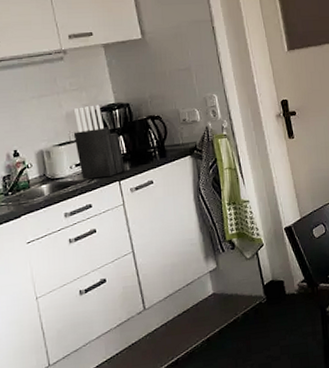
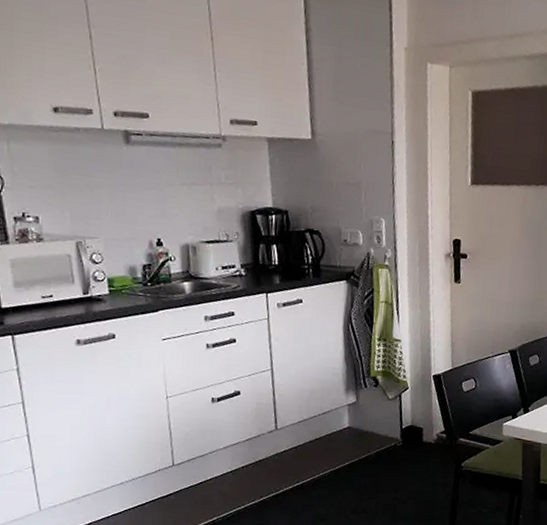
knife block: present [73,104,125,180] -> none [223,204,274,287]

